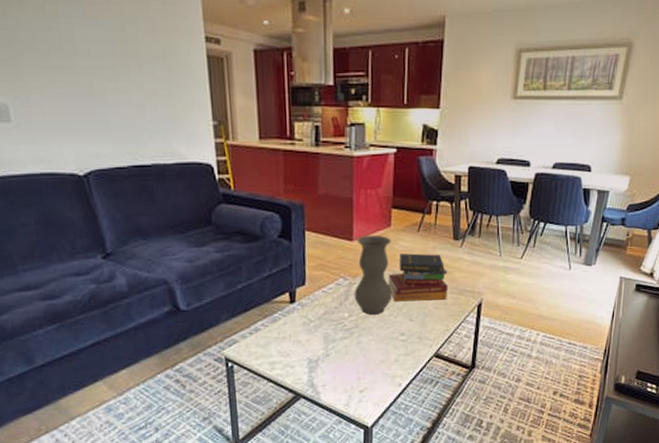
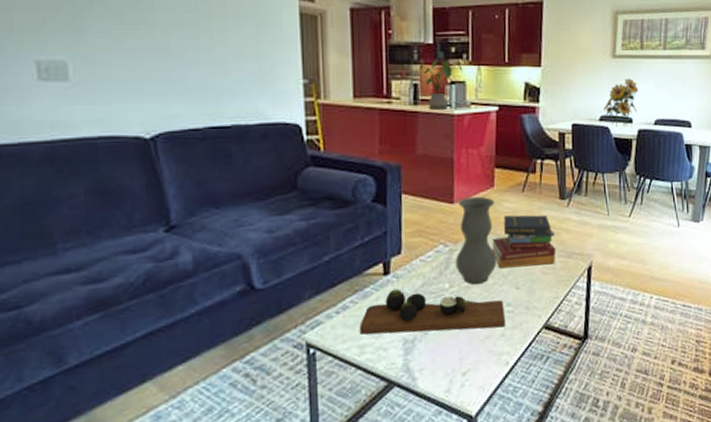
decorative tray: none [270,315,399,354] -> present [359,289,505,335]
house plant: none [319,100,362,152] -> present [418,58,463,111]
flower bouquet: none [501,120,539,170] -> present [604,78,639,127]

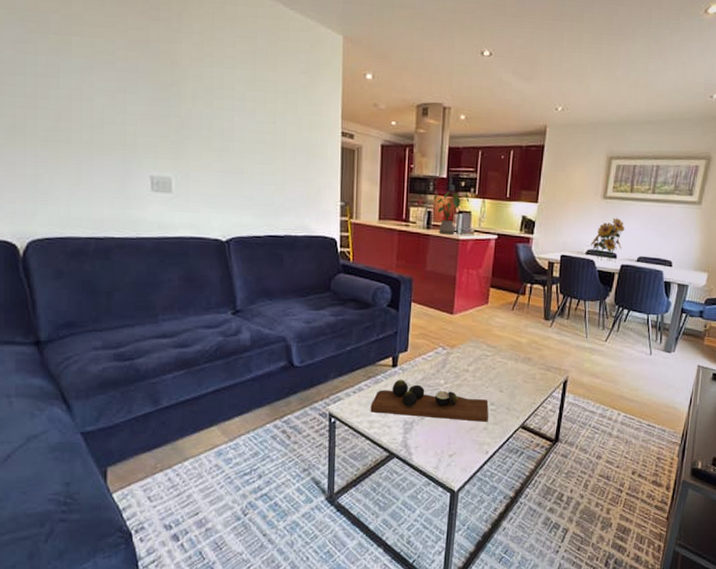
vase: present [455,196,497,285] -> none [450,310,488,384]
books: present [492,215,556,269] -> none [482,329,537,375]

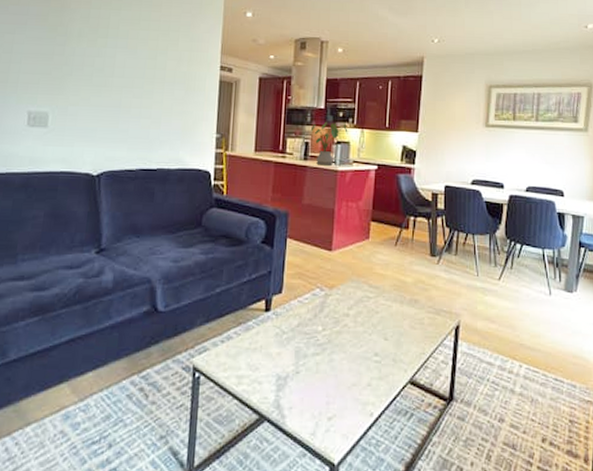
decorative tray: present [370,379,489,422] -> none [239,326,372,376]
flower bouquet: present [591,218,625,261] -> none [476,146,511,191]

